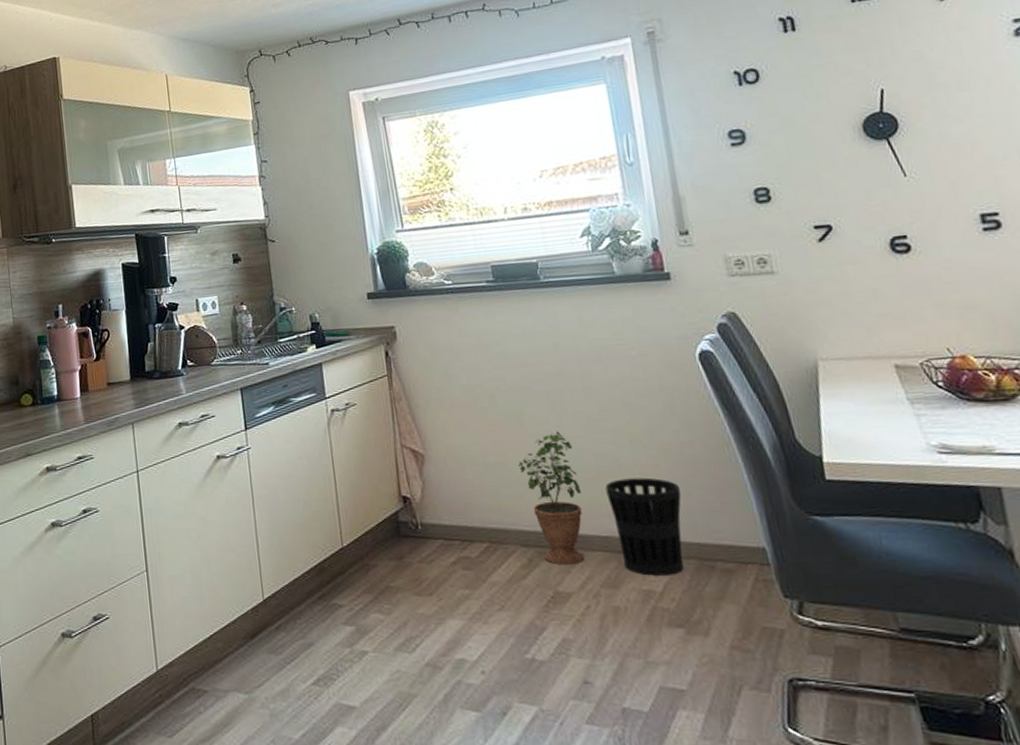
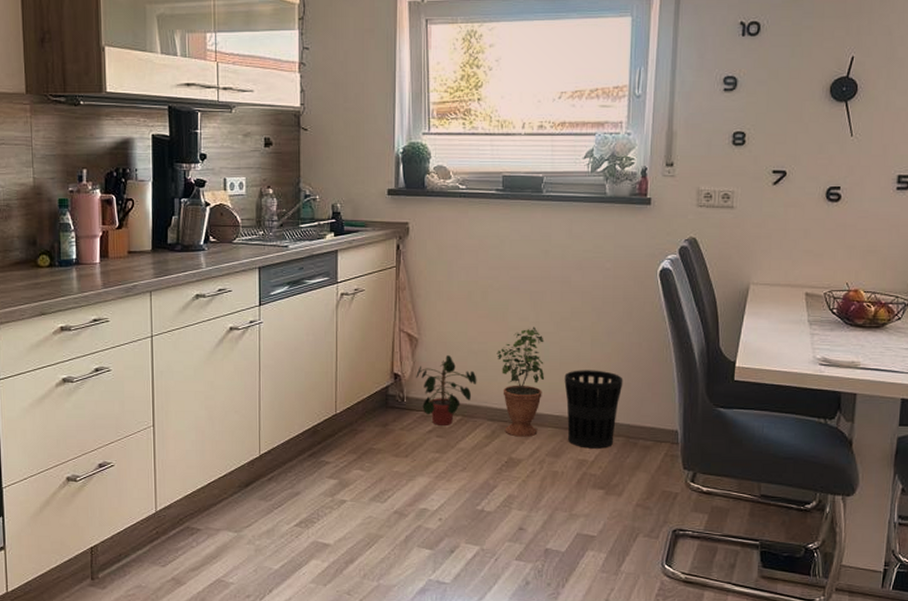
potted plant: none [428,471,501,555] -> present [416,355,477,425]

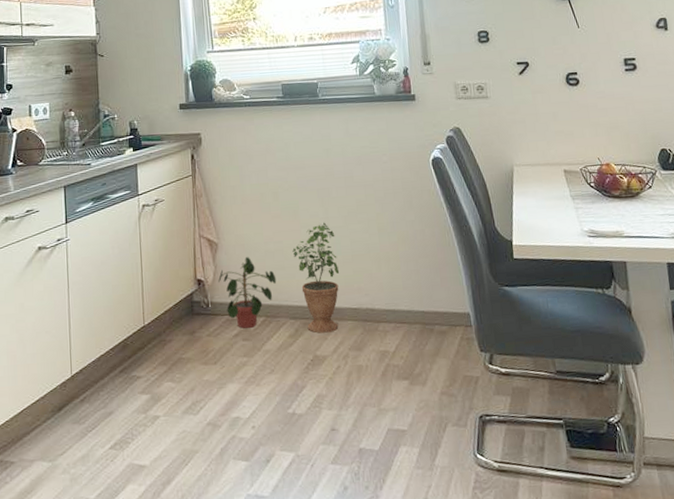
wastebasket: present [564,370,623,449] -> none [357,259,413,339]

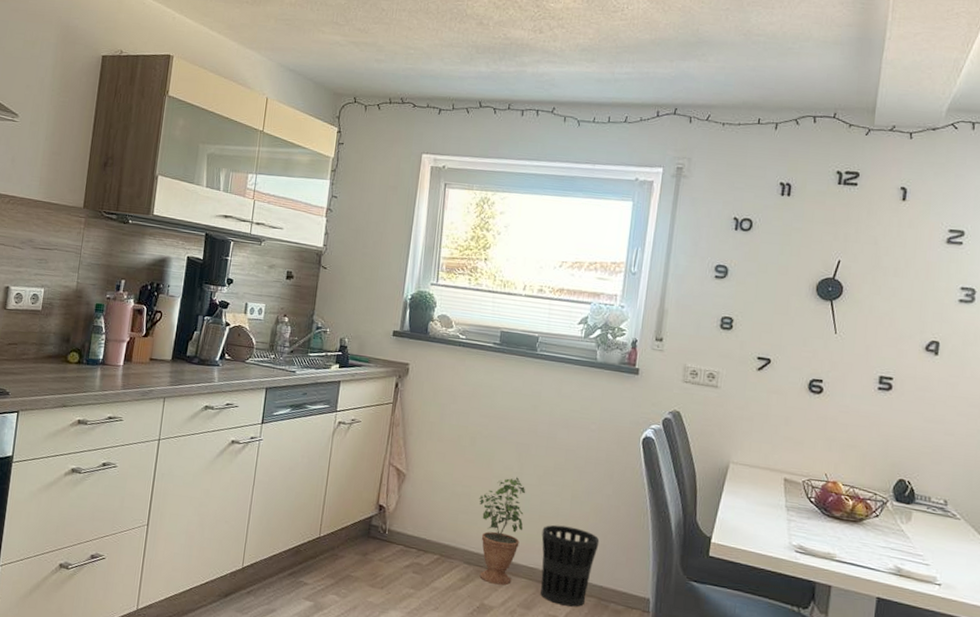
potted plant: present [218,257,277,328] -> none [400,494,458,563]
wastebasket: none [357,259,413,339] -> present [540,524,600,607]

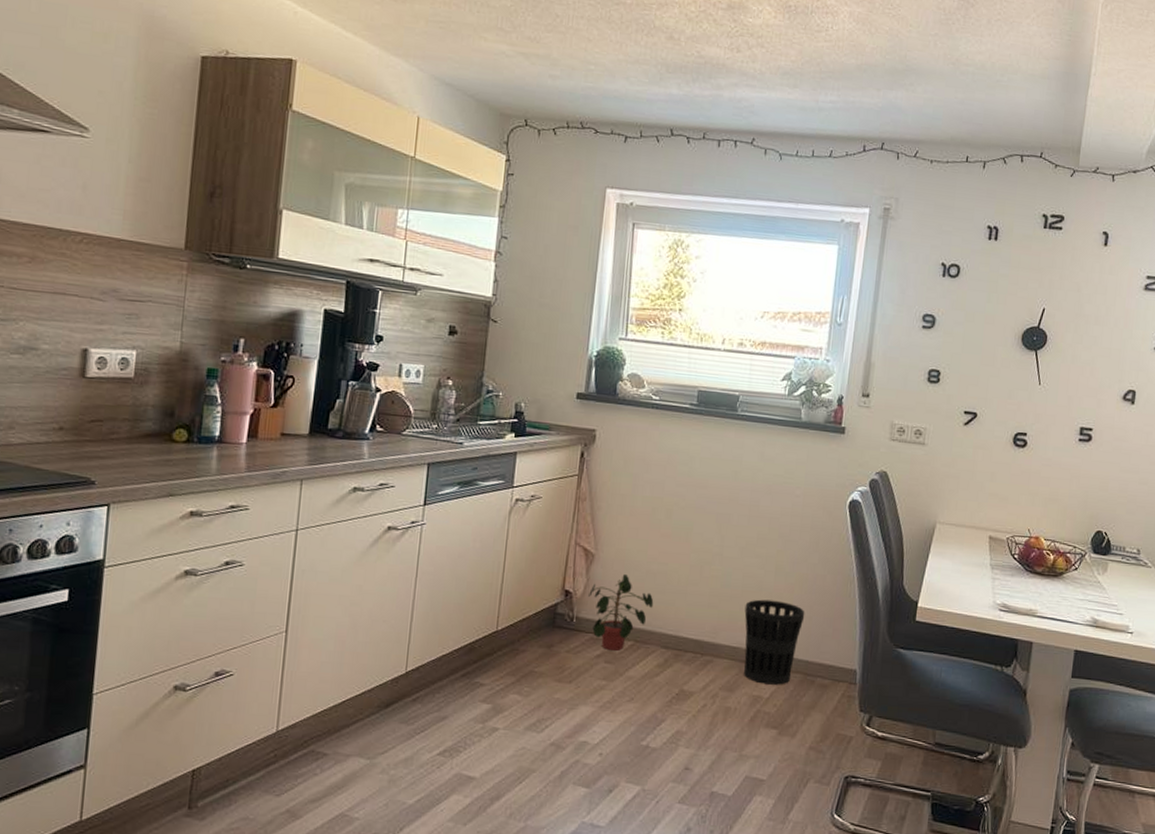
potted plant: none [400,494,458,563] -> present [589,574,654,651]
potted plant: present [479,477,526,585] -> none [677,550,727,668]

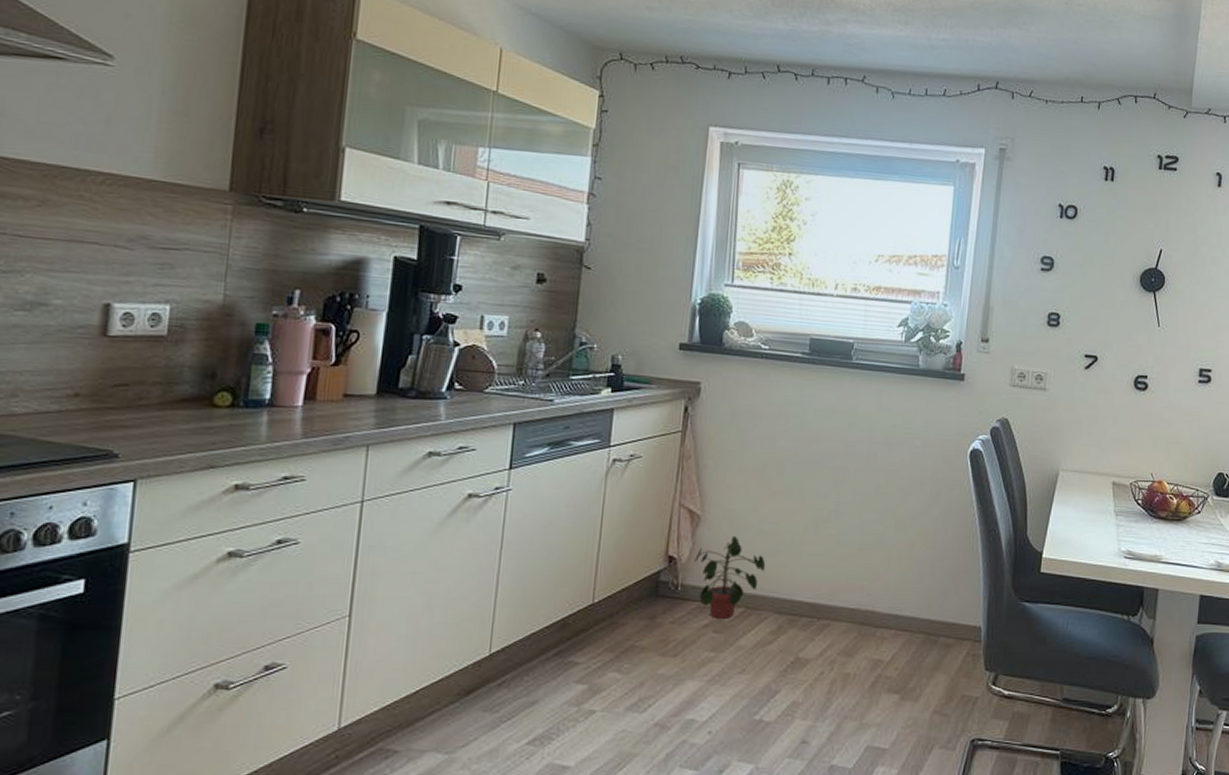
wastebasket: present [744,599,805,685] -> none [863,557,927,647]

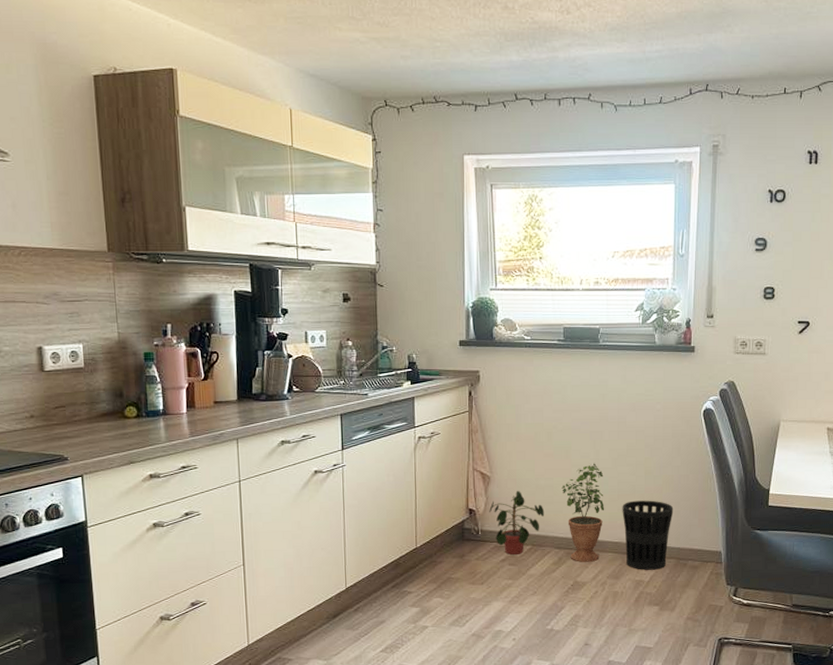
potted plant: none [790,507,844,633] -> present [562,463,605,562]
wastebasket: none [863,557,927,647] -> present [622,500,674,570]

